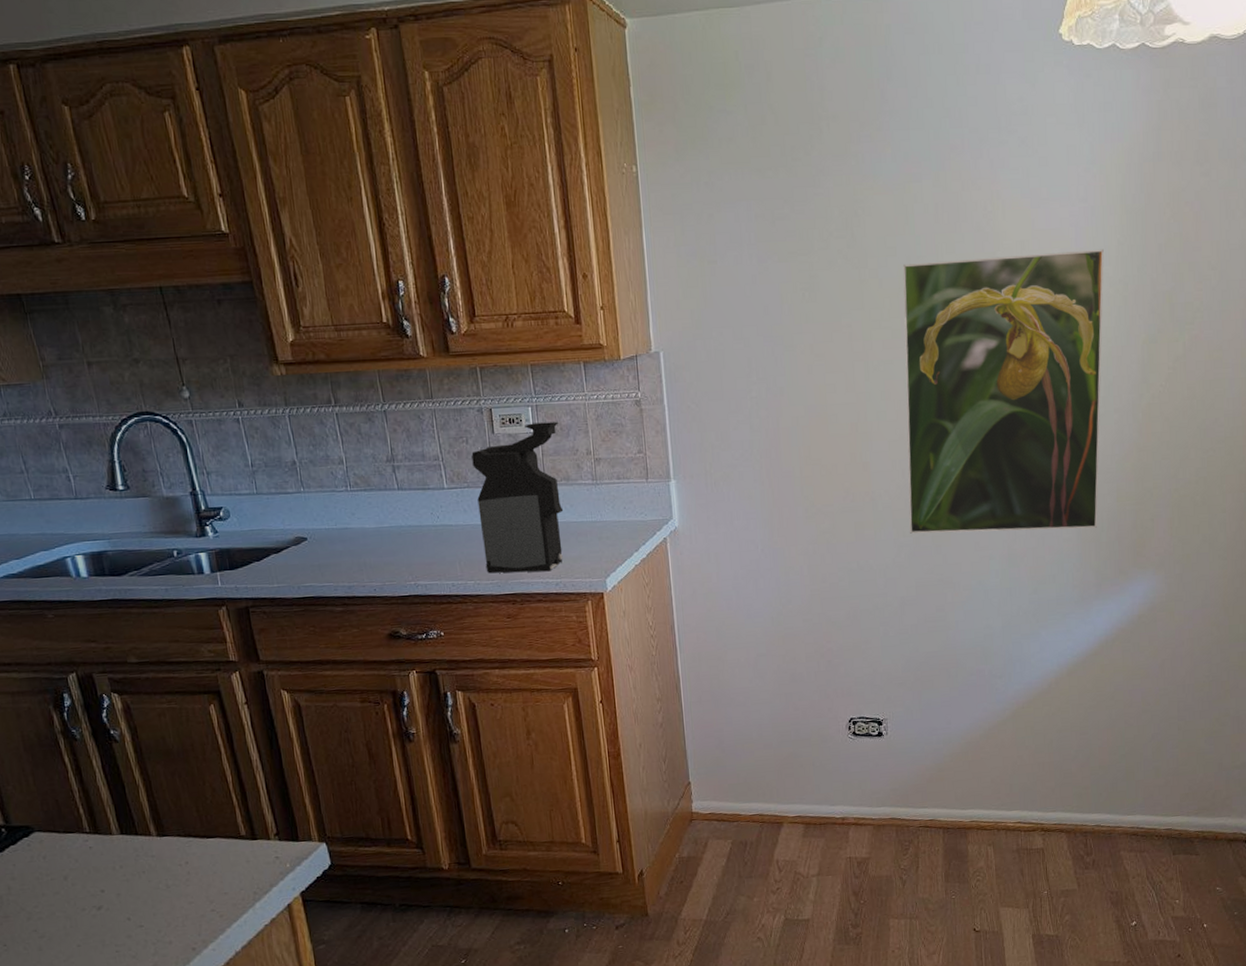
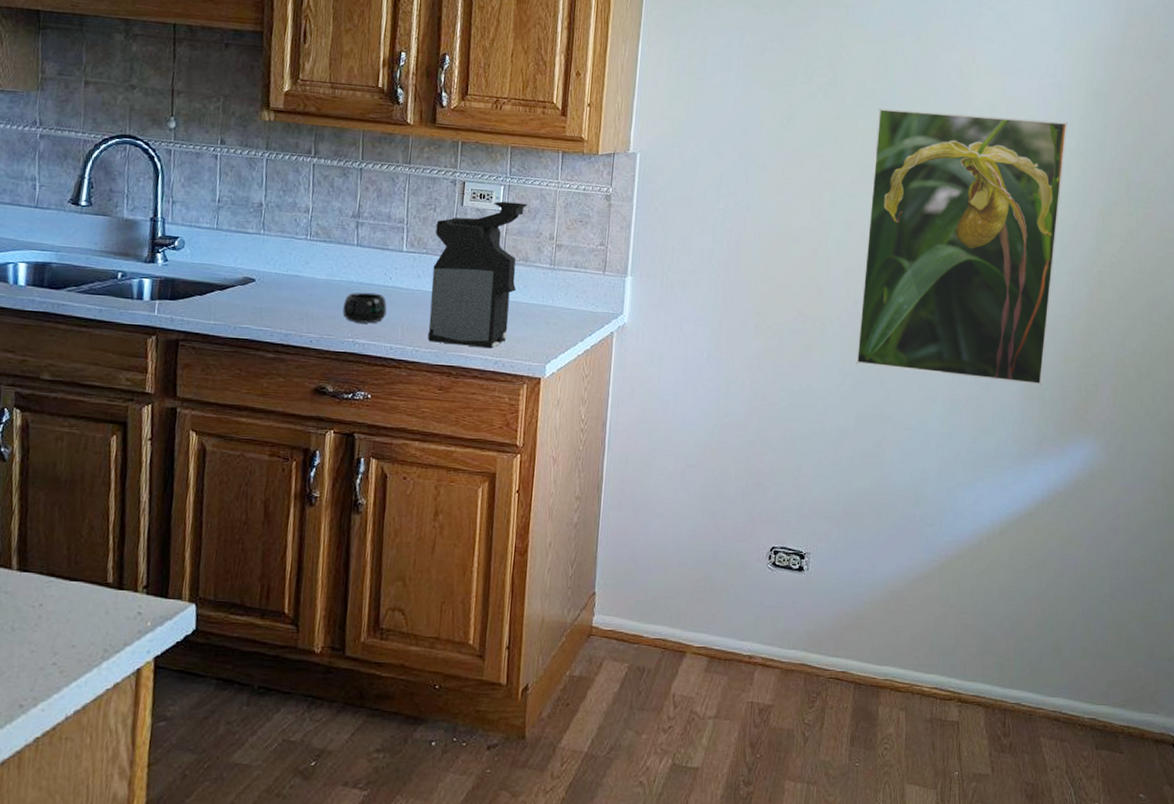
mug: none [397,533,442,566] -> present [342,292,387,324]

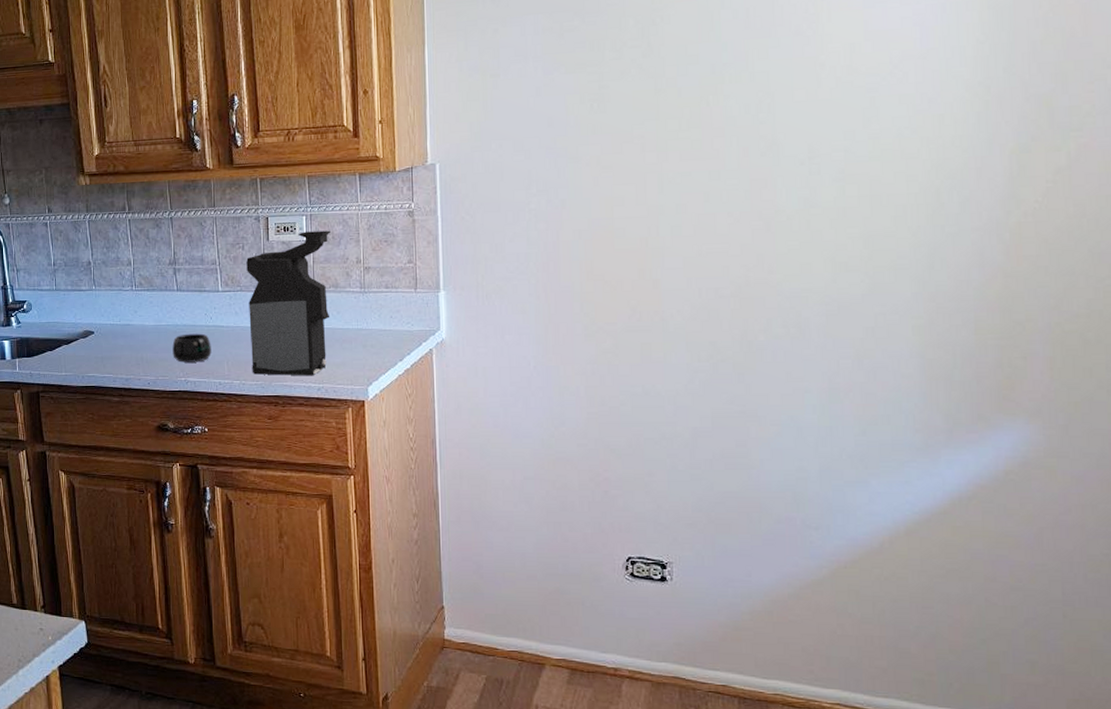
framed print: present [856,108,1068,385] -> none [705,49,958,364]

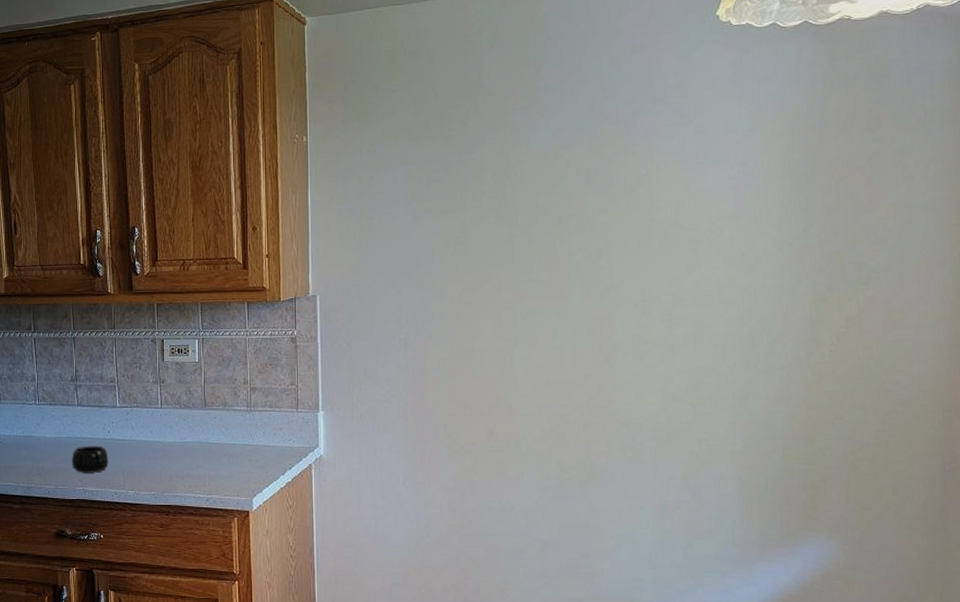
coffee maker: present [246,230,330,376] -> none [143,353,221,488]

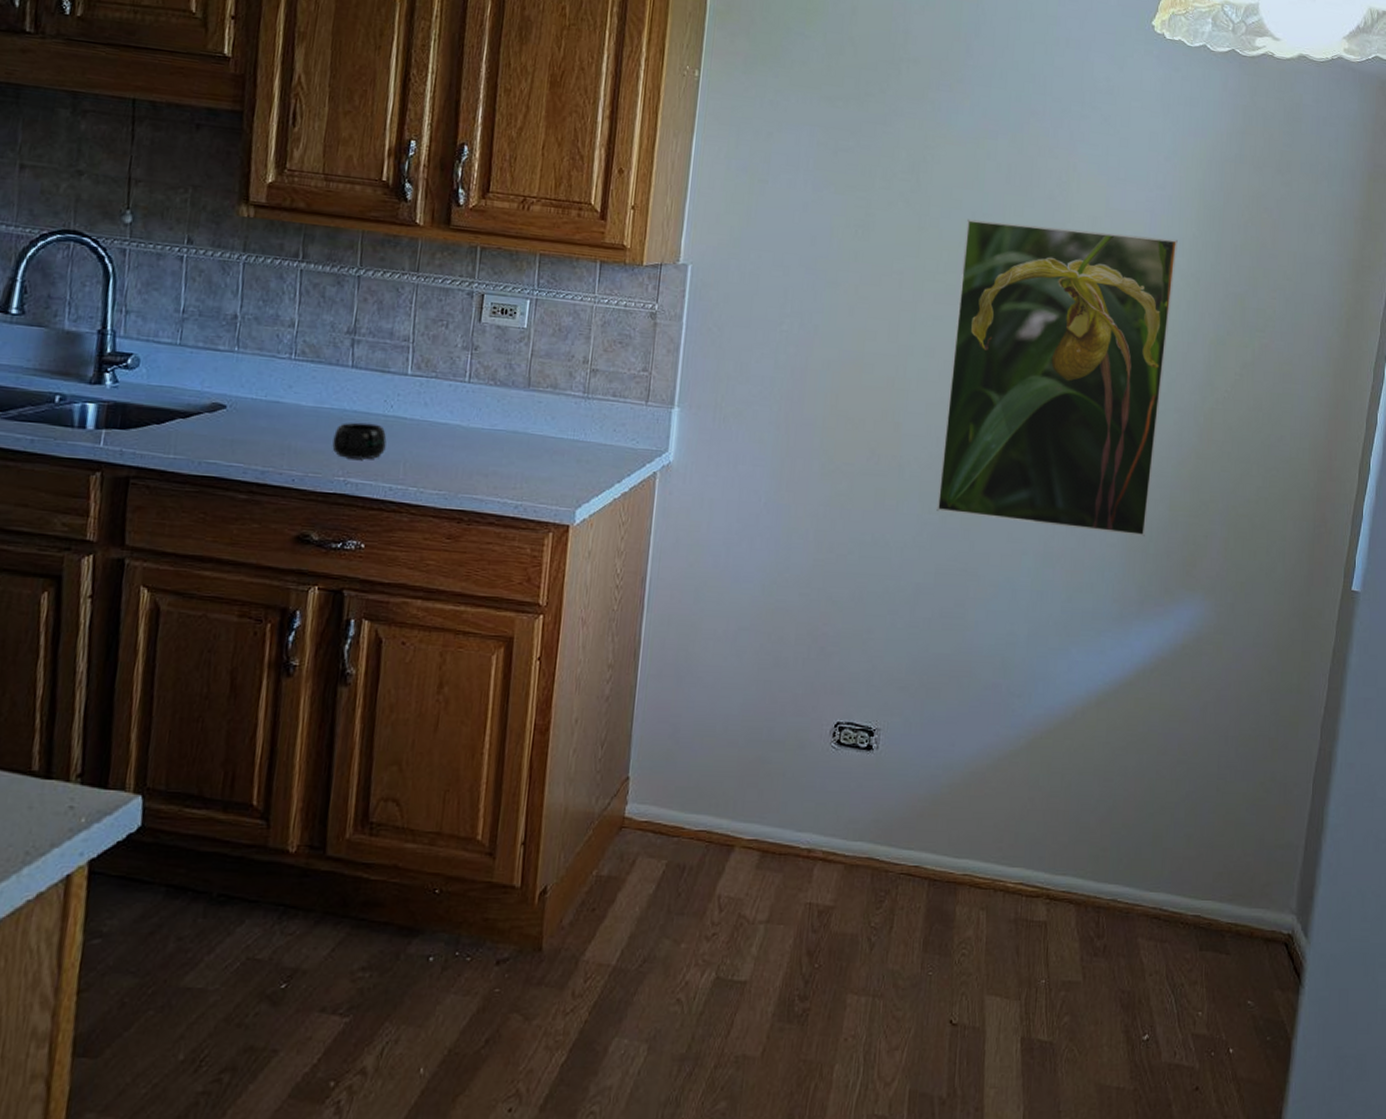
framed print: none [553,210,766,485] -> present [936,219,1178,536]

